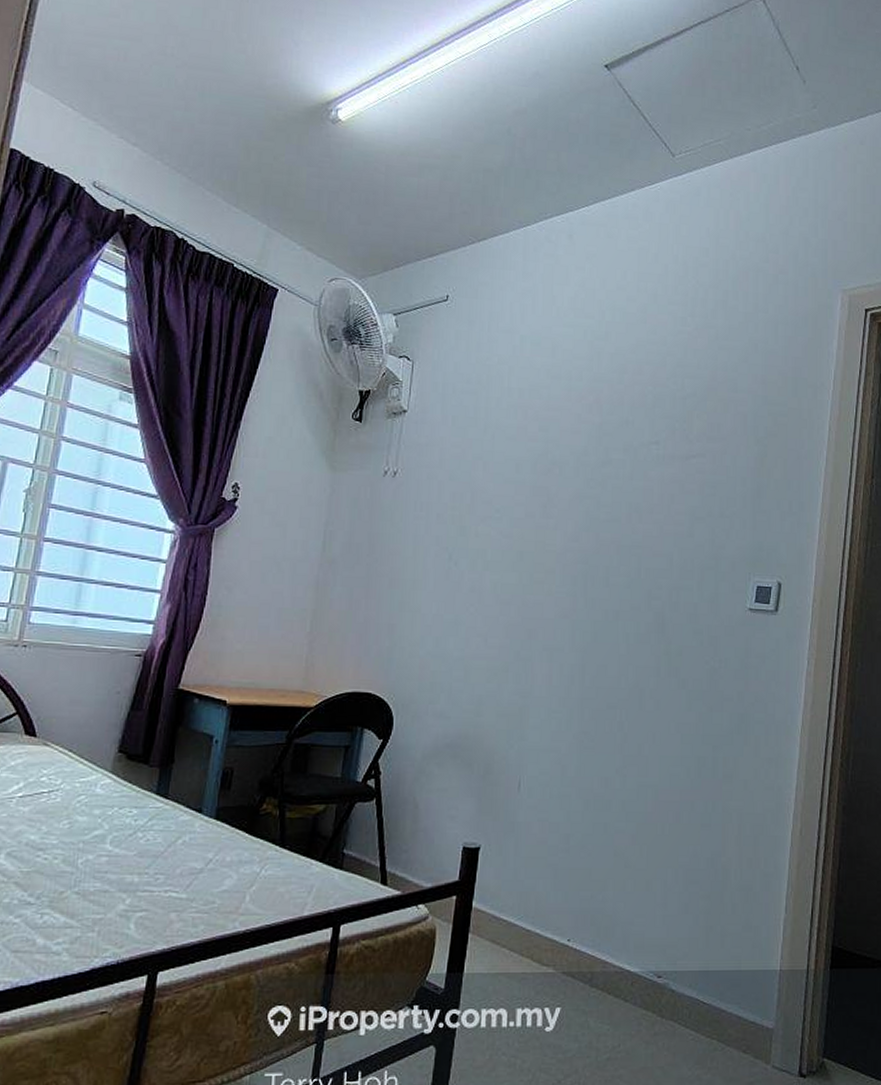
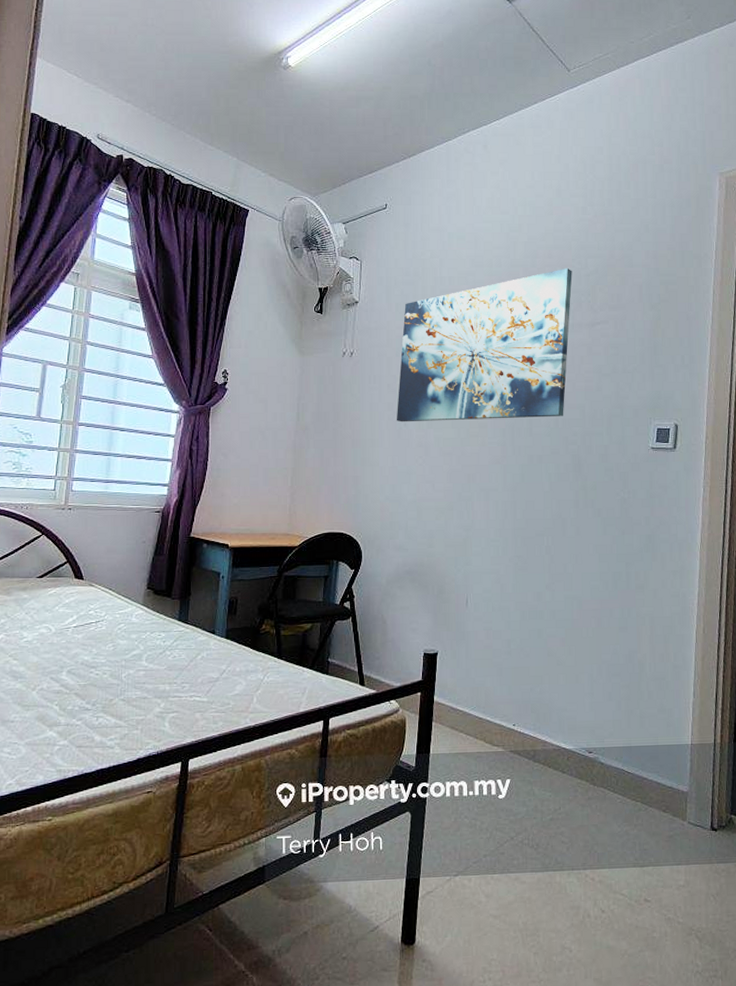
wall art: none [446,387,666,566] -> present [397,268,572,422]

